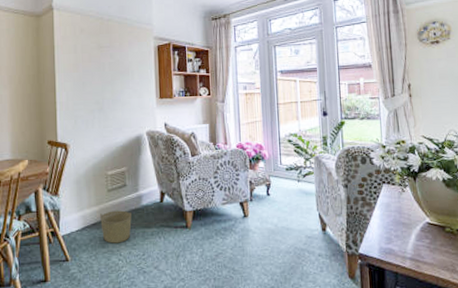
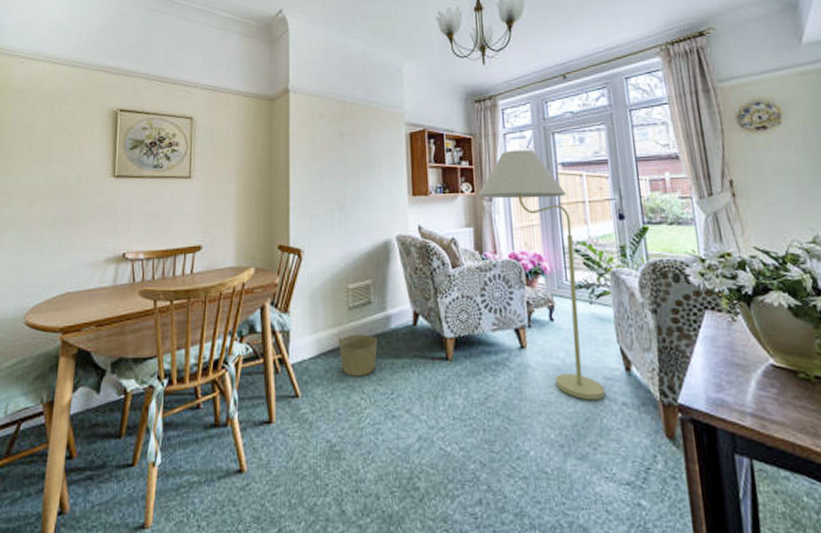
floor lamp: none [213,60,306,254] -> present [478,149,606,401]

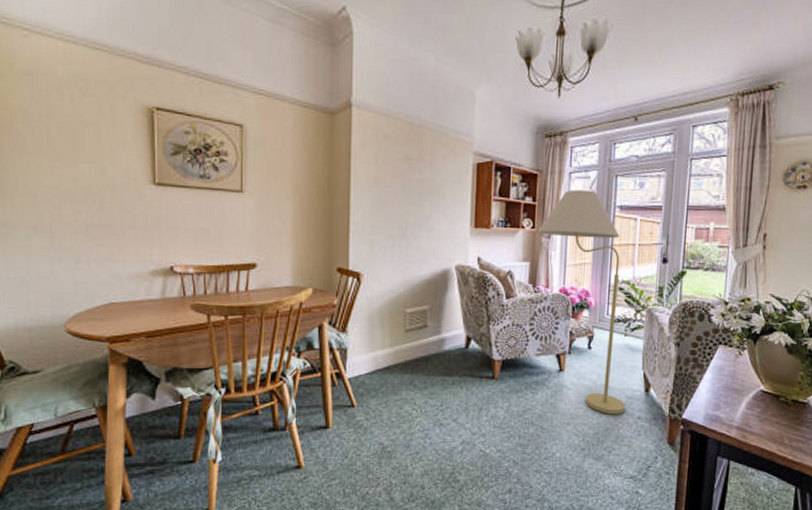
basket: present [339,334,377,377] -> none [394,354,431,391]

